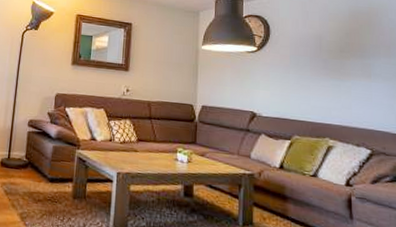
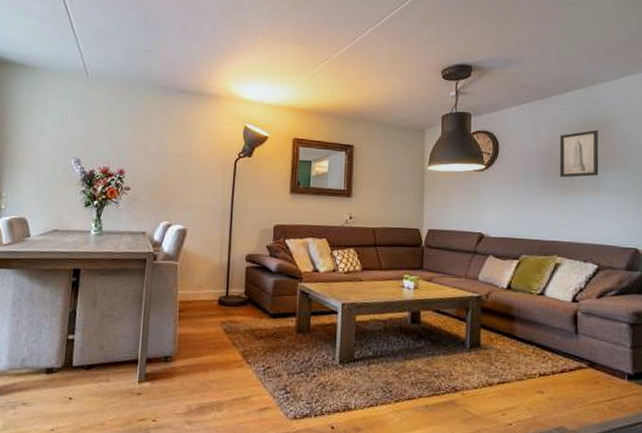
wall art: none [329,18,369,63] -> present [559,129,599,178]

